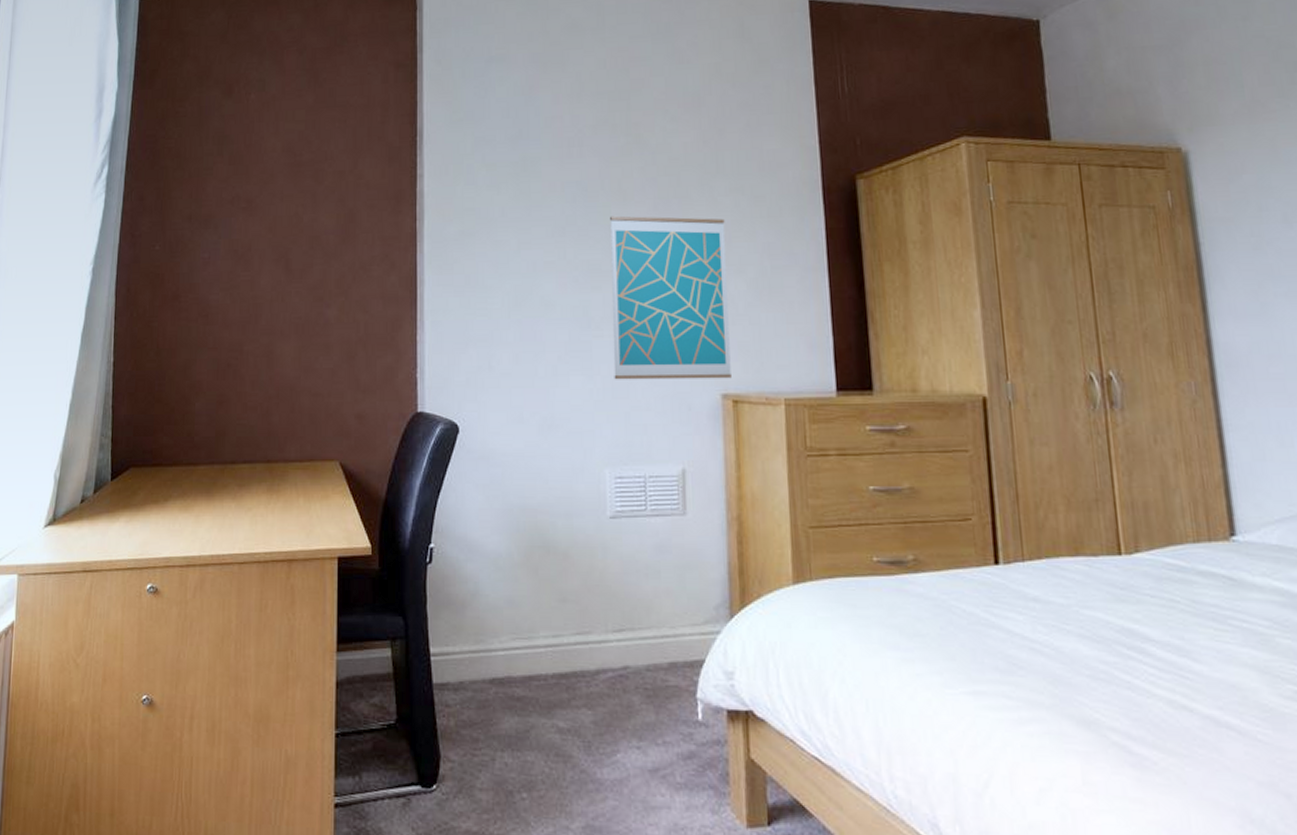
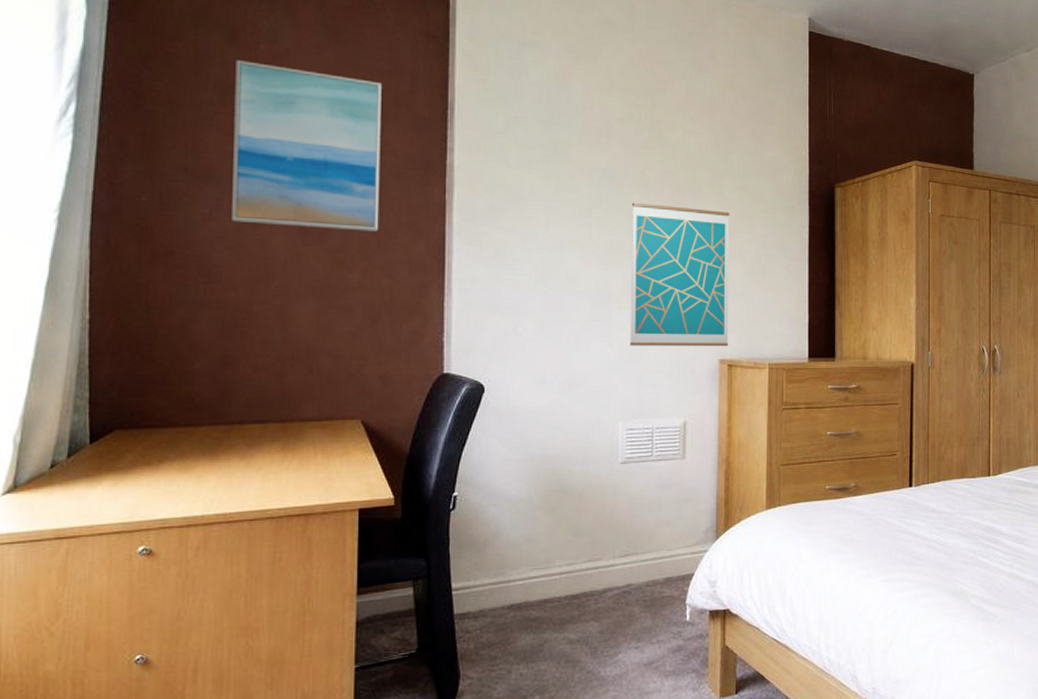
wall art: none [227,111,356,266] -> present [232,60,382,232]

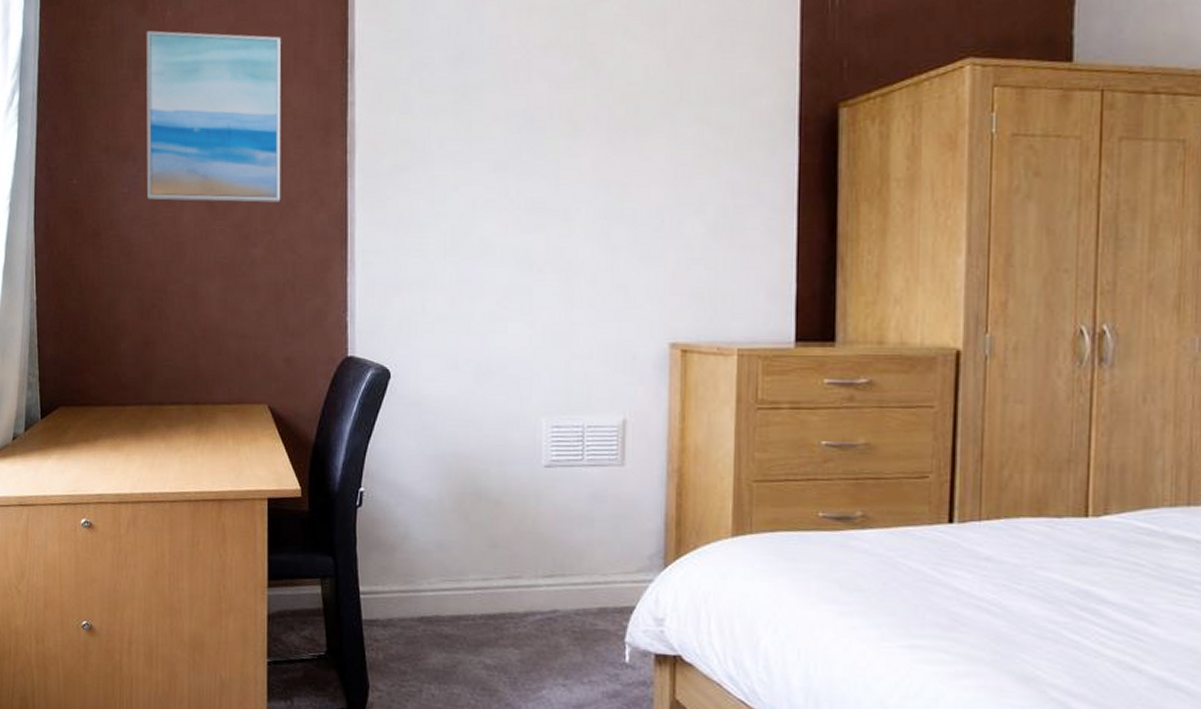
wall art: present [630,202,730,347] -> none [555,148,686,327]

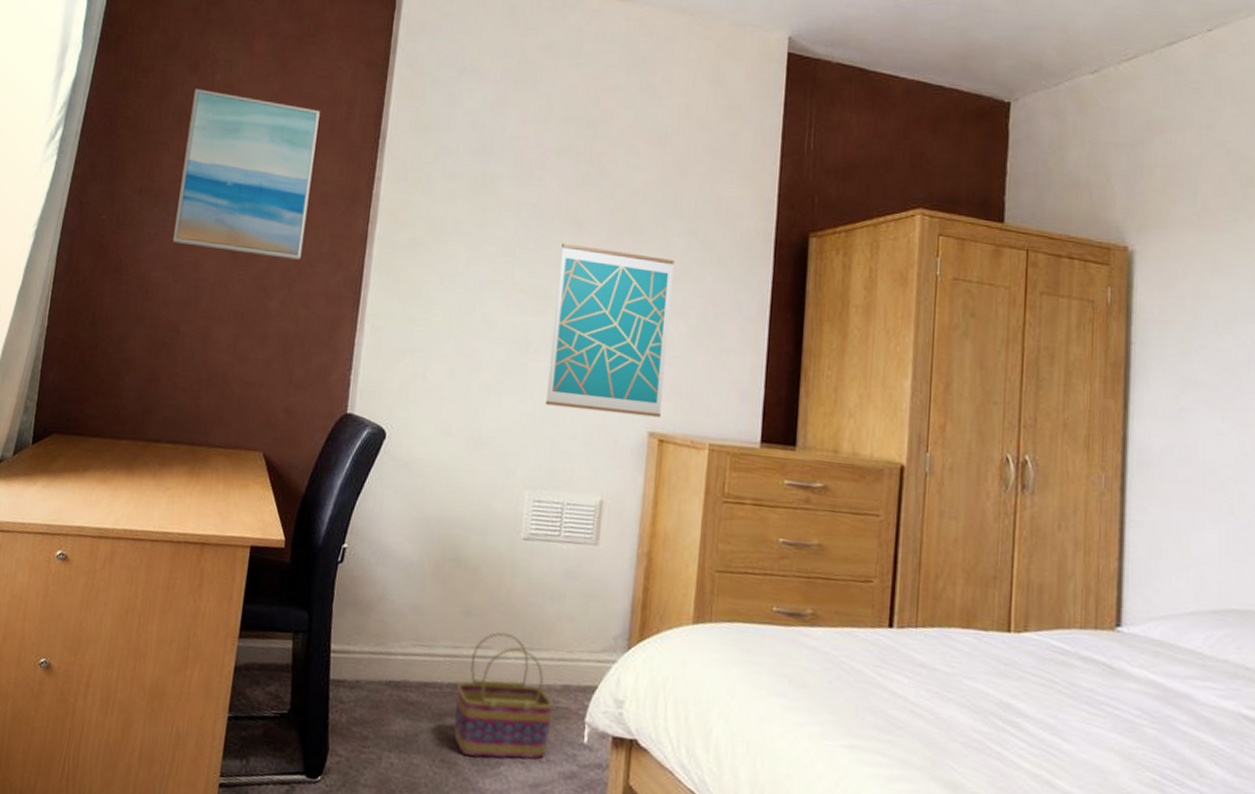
basket: none [490,560,591,683] -> present [453,632,553,760]
wall art: none [555,148,686,327] -> present [545,243,675,418]

